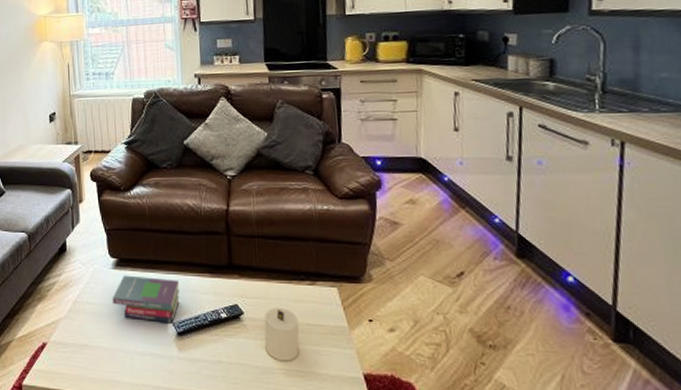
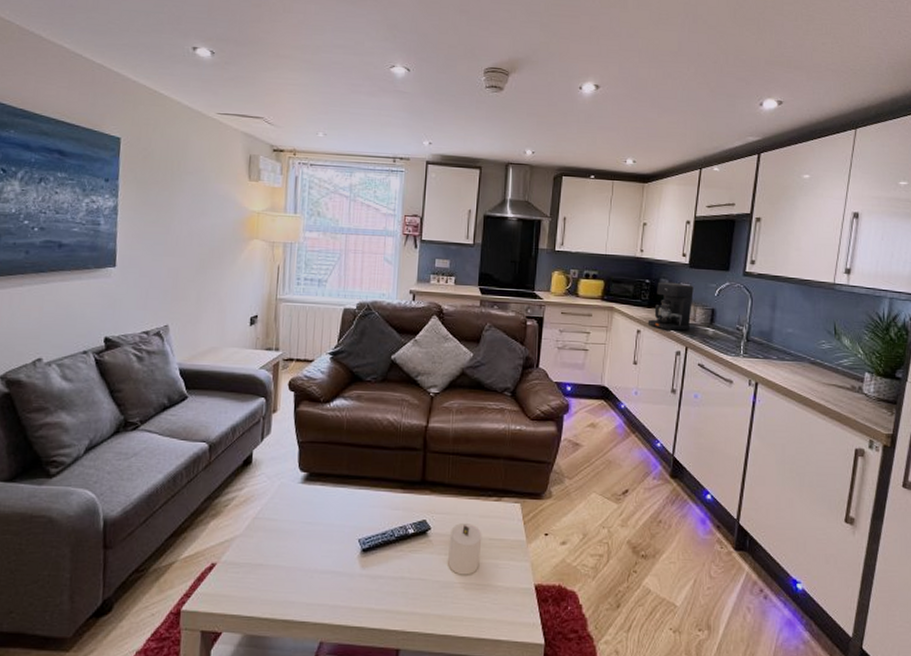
books: present [112,275,180,325] -> none [296,490,370,541]
coffee maker: none [466,33,524,91] -> present [647,282,694,332]

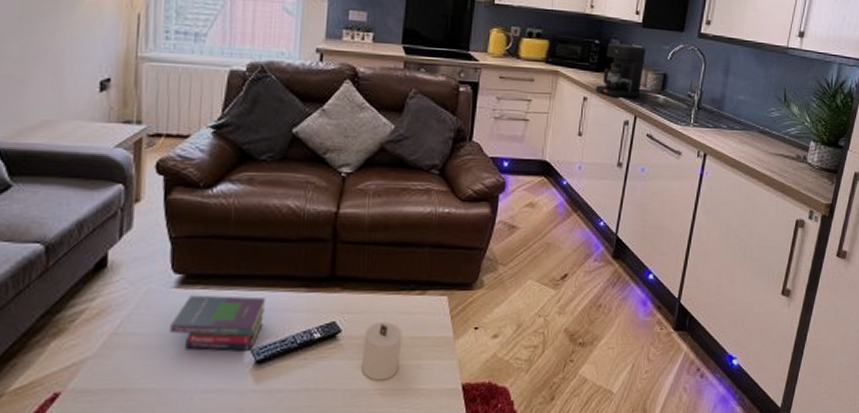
books: none [296,490,370,541] -> present [169,295,265,352]

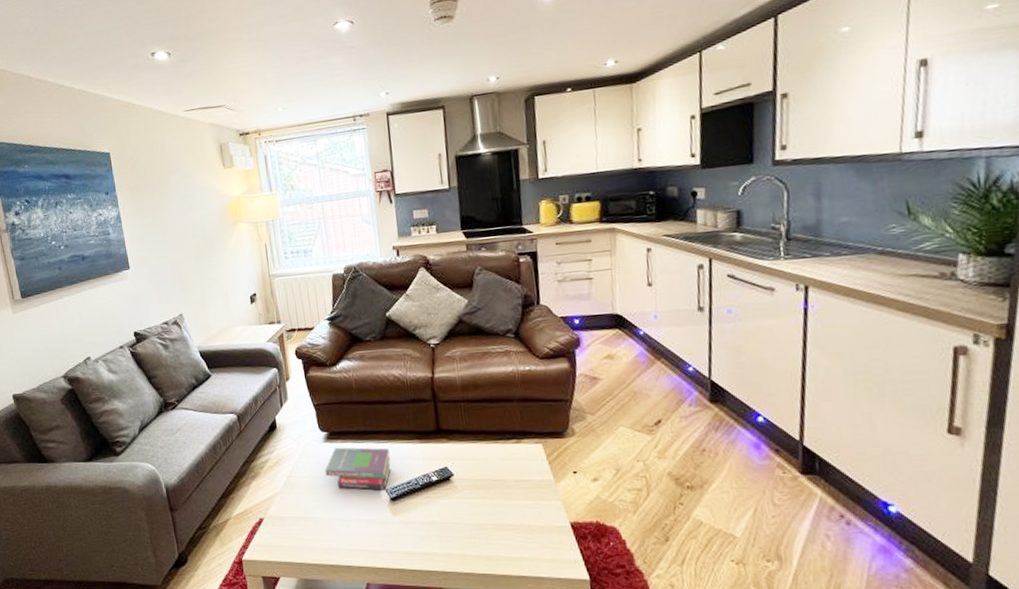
candle: present [362,322,403,381] -> none [473,467,509,517]
coffee maker: present [595,42,646,99] -> none [658,187,713,245]

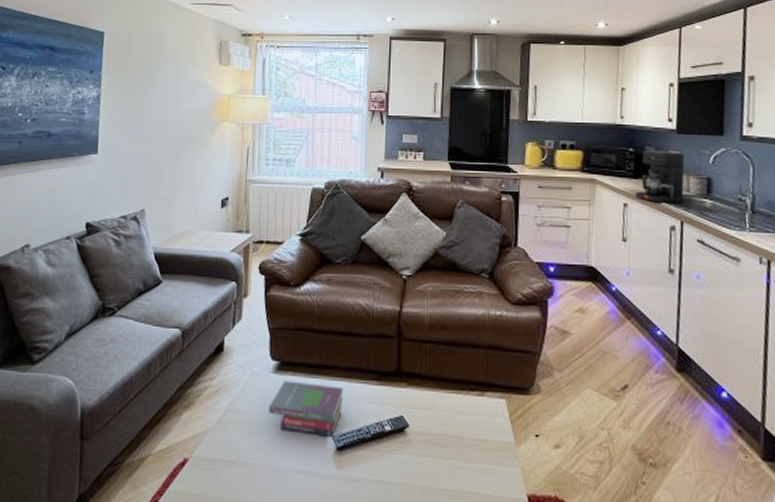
coffee maker: none [658,187,713,245] -> present [635,150,685,204]

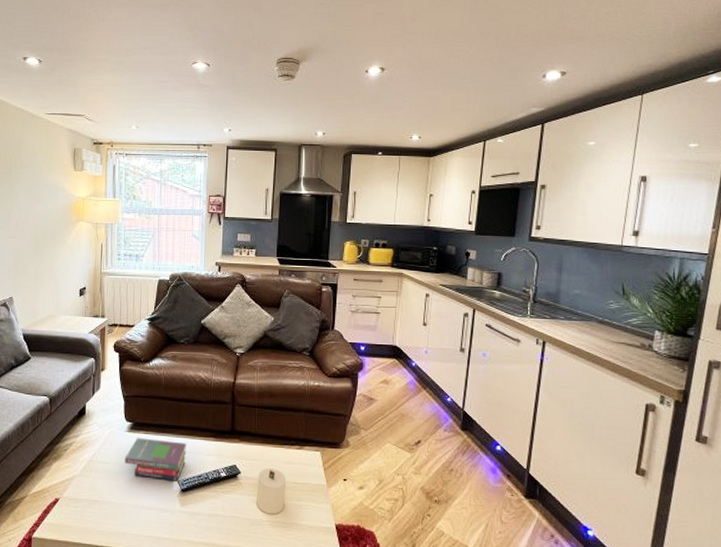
candle: none [429,421,465,481] -> present [257,468,287,514]
coffee maker: present [635,150,685,204] -> none [436,248,480,295]

